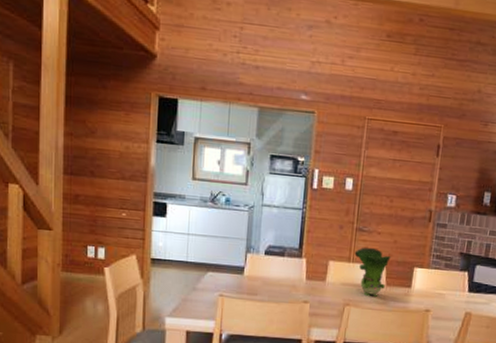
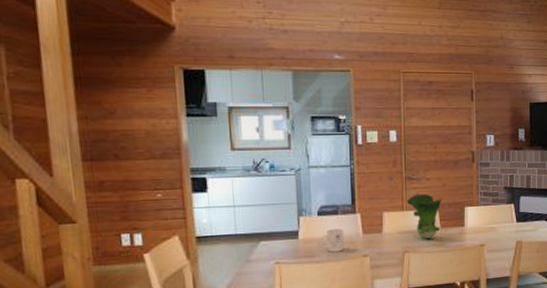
mug: none [263,270,287,294] -> present [320,228,344,252]

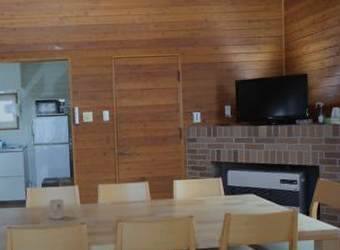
toy figurine: present [407,194,442,241] -> none [119,168,152,212]

